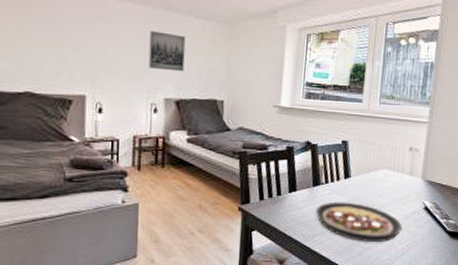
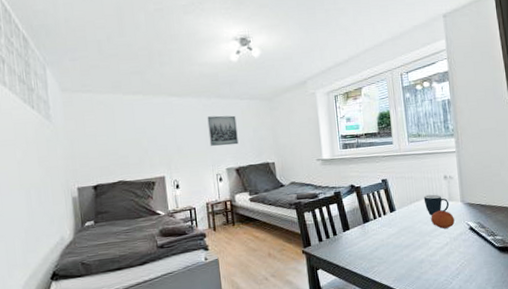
plate: present [315,202,403,242] -> none [370,233,453,267]
mug: none [383,165,409,188] -> present [423,194,450,215]
fruit: none [386,183,411,204] -> present [431,209,455,229]

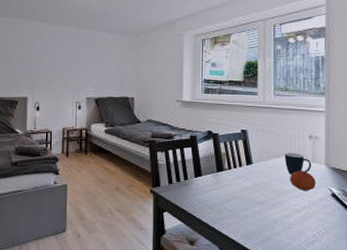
wall art: present [207,115,239,146] -> none [73,45,102,76]

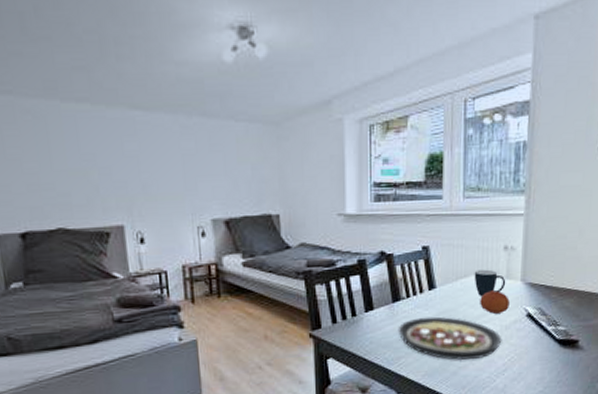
plate: none [221,186,311,228] -> present [398,316,502,360]

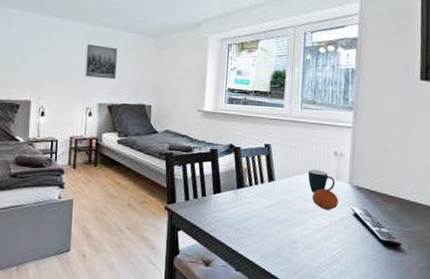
wall art: none [186,142,230,188] -> present [85,44,118,80]
plate: present [398,316,502,360] -> none [240,204,331,248]

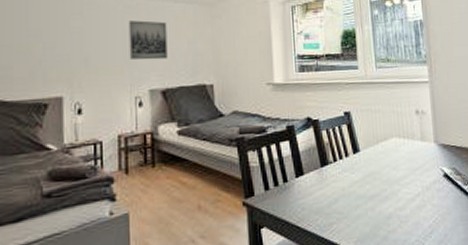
mug: present [308,169,336,192] -> none [392,132,422,158]
fruit: present [312,188,338,210] -> none [400,151,427,175]

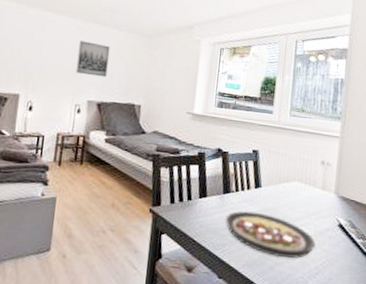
plate: none [328,180,425,224] -> present [225,211,316,258]

